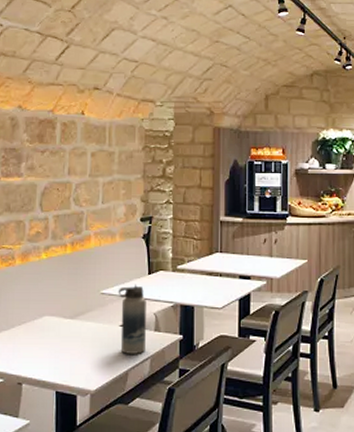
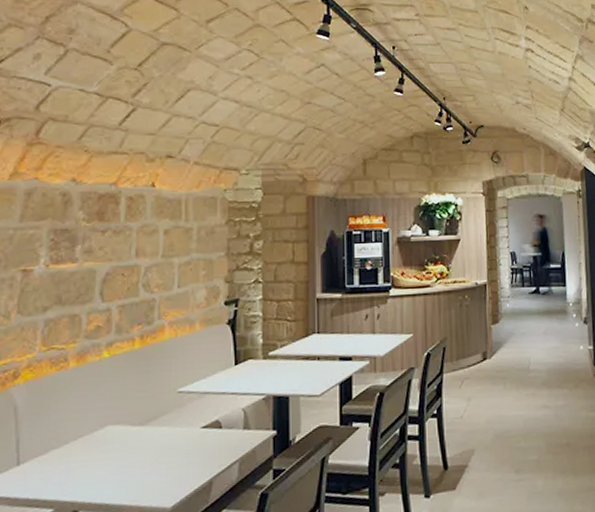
water bottle: present [118,284,146,354] -> none [198,377,233,460]

